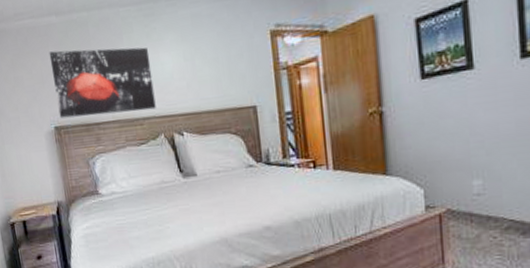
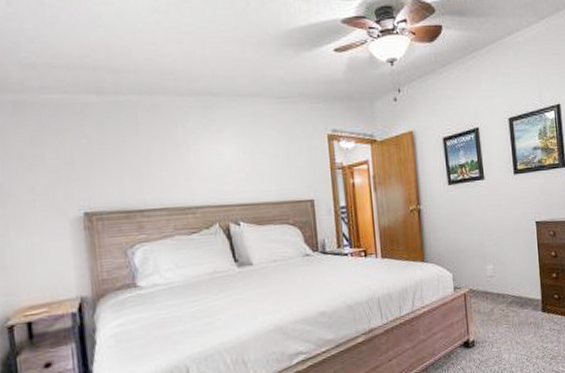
wall art: present [49,47,156,118] -> none [83,131,211,204]

